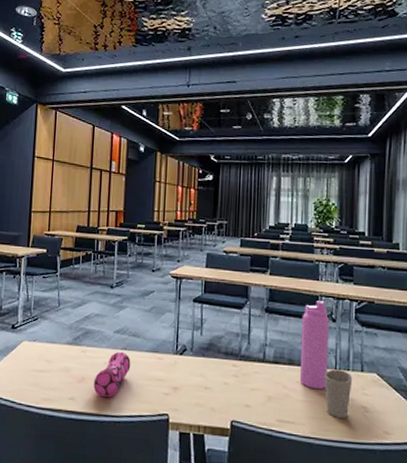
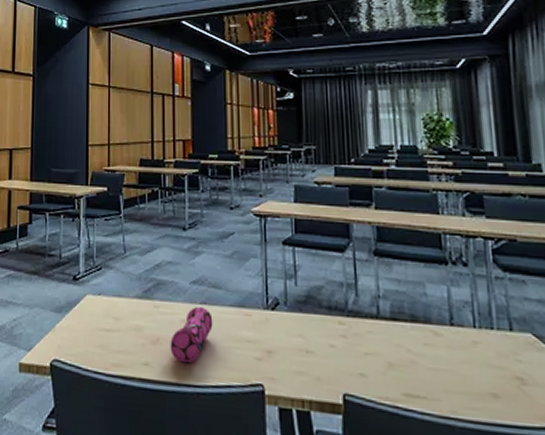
water bottle: present [299,301,330,390] -> none [421,240,465,355]
cup: present [324,369,353,418] -> none [459,328,500,393]

